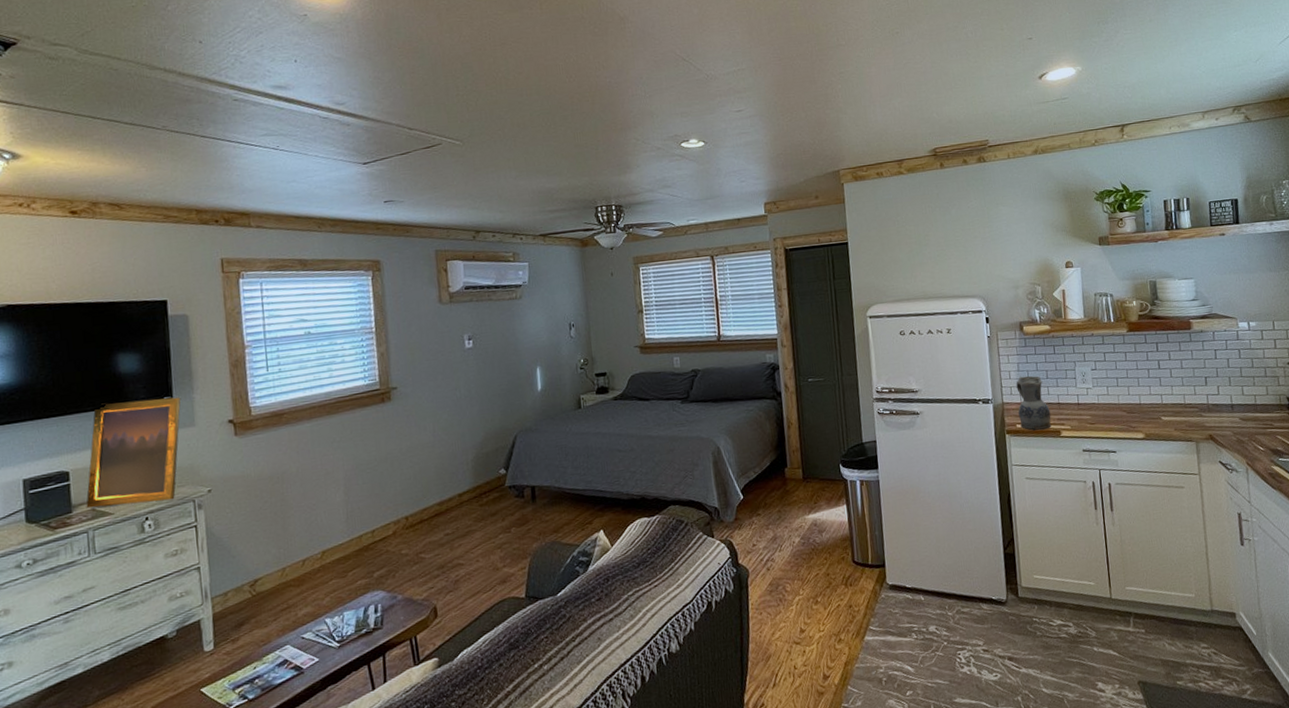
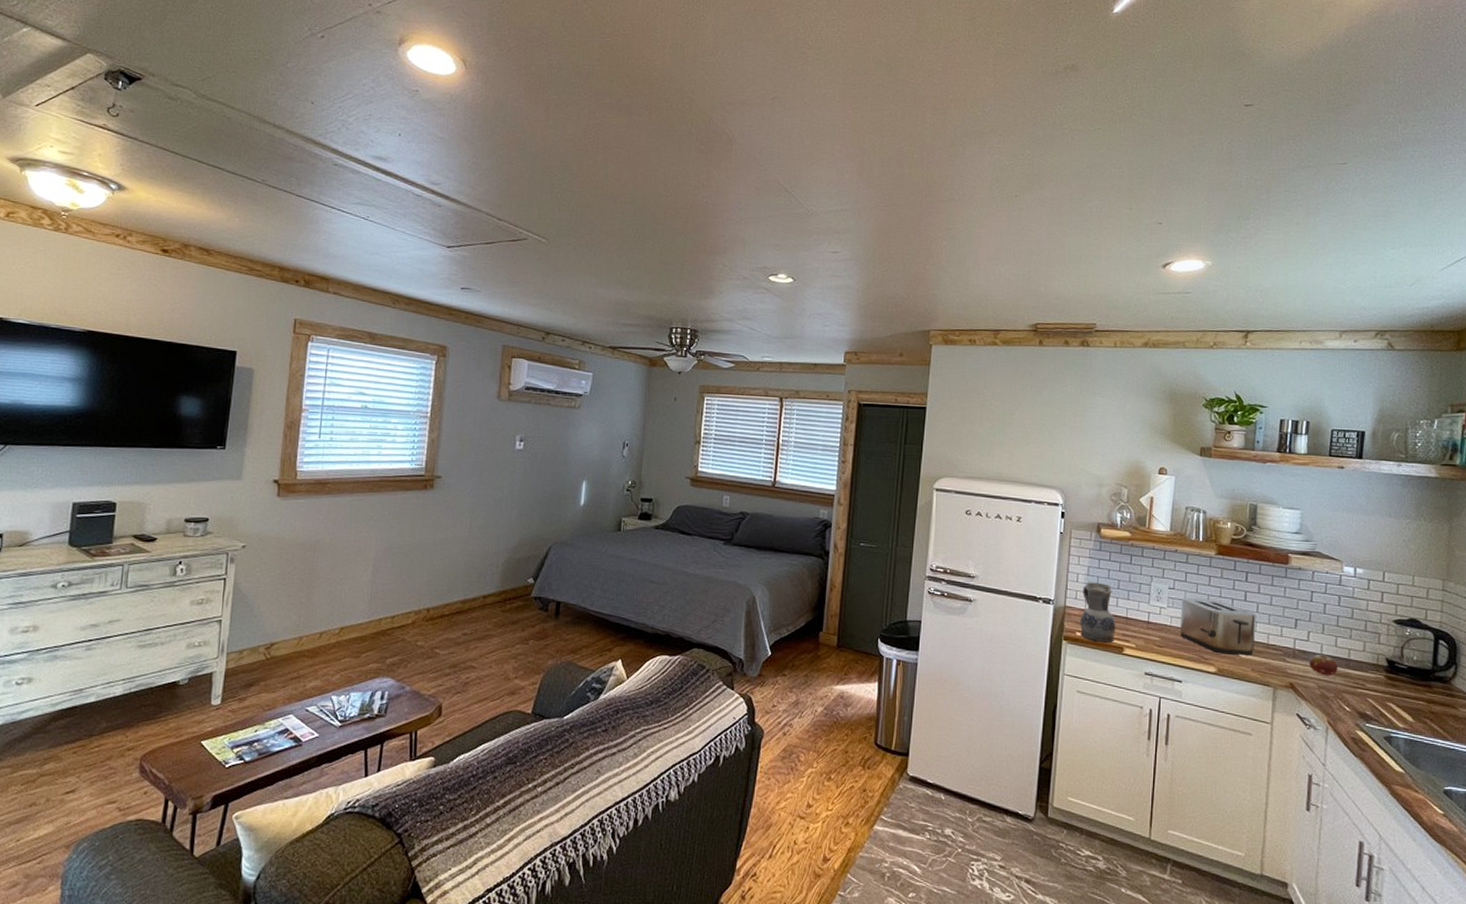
picture frame: present [86,397,181,509] -> none [126,442,233,549]
toaster: none [1104,372,1174,420] -> present [1180,598,1256,655]
fruit: none [1222,404,1248,423] -> present [1309,654,1338,676]

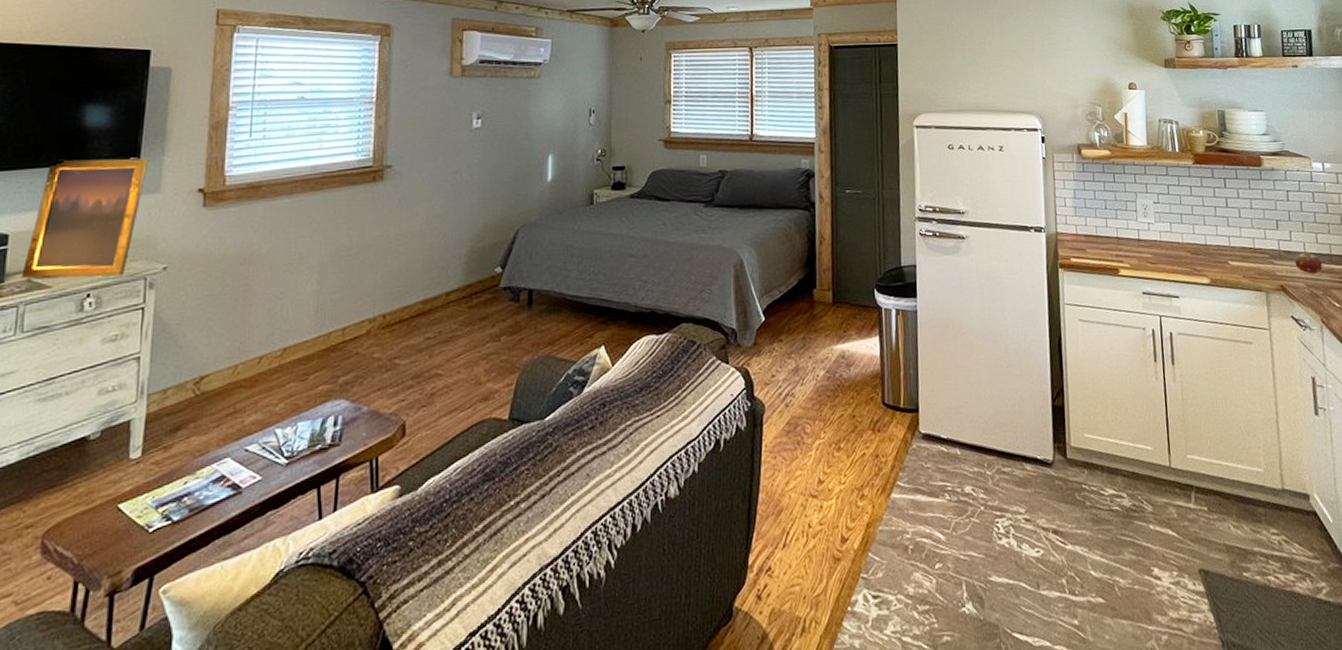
picture frame: none [126,442,233,549] -> present [21,158,149,279]
ceramic jug: present [1080,581,1116,644] -> none [1071,204,1109,268]
toaster: present [1180,598,1256,655] -> none [1167,209,1242,264]

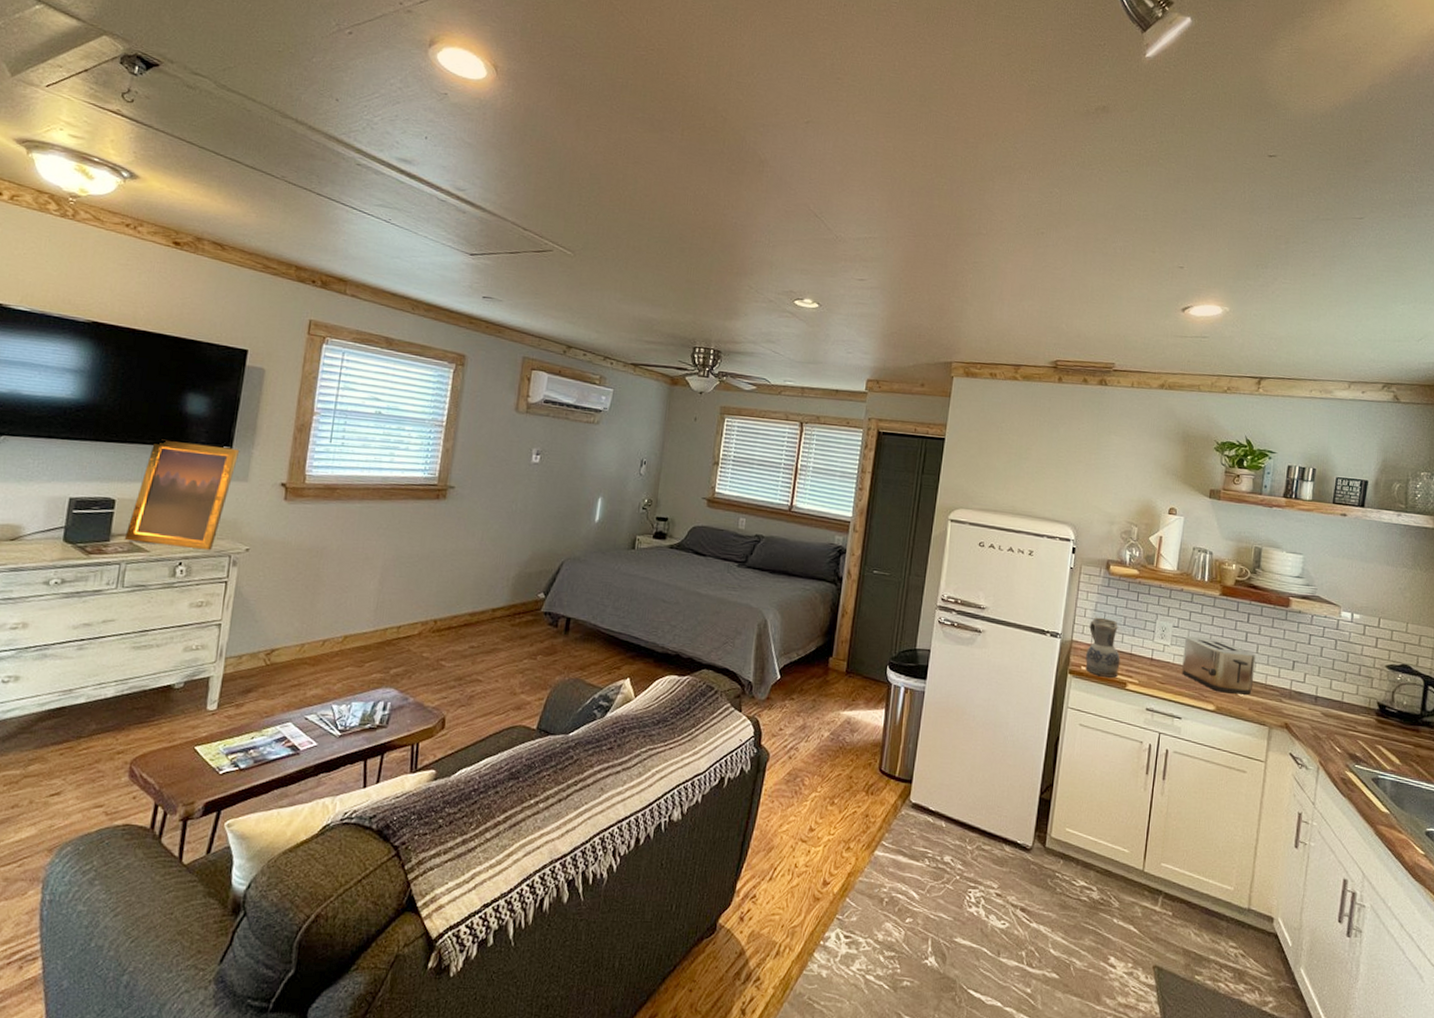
ceramic jug: none [1071,204,1109,268] -> present [1085,617,1121,679]
toaster: none [1167,209,1242,264] -> present [1182,636,1256,695]
fruit: present [1295,253,1322,274] -> none [1304,696,1331,718]

